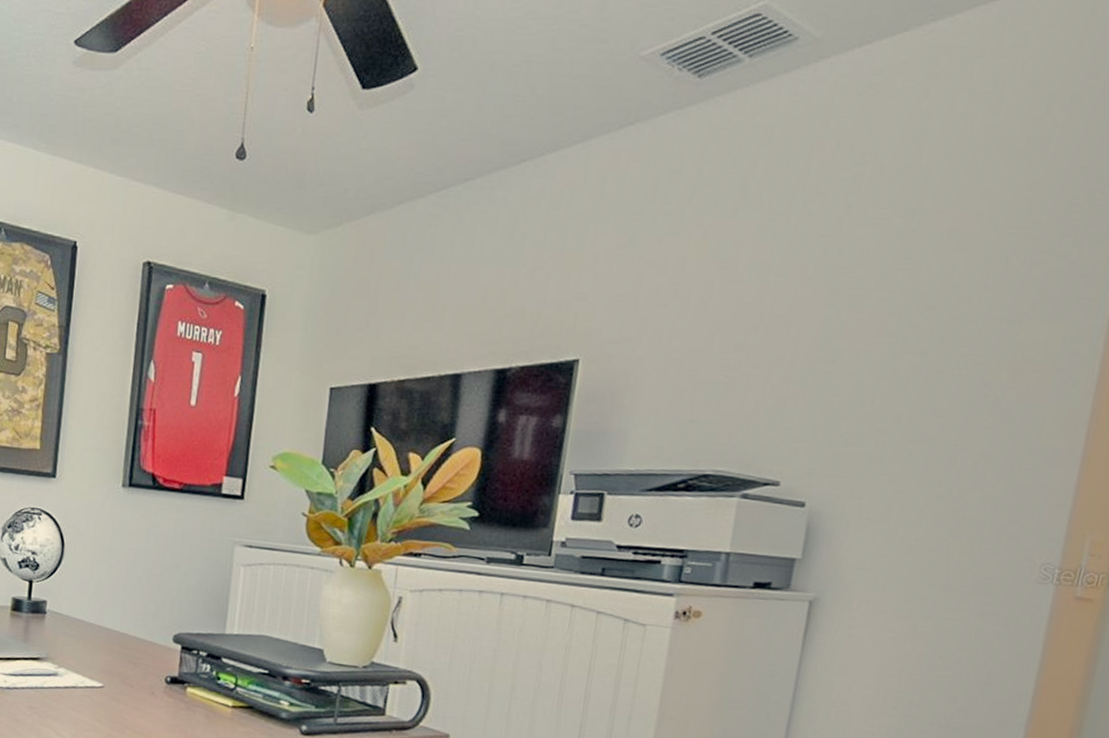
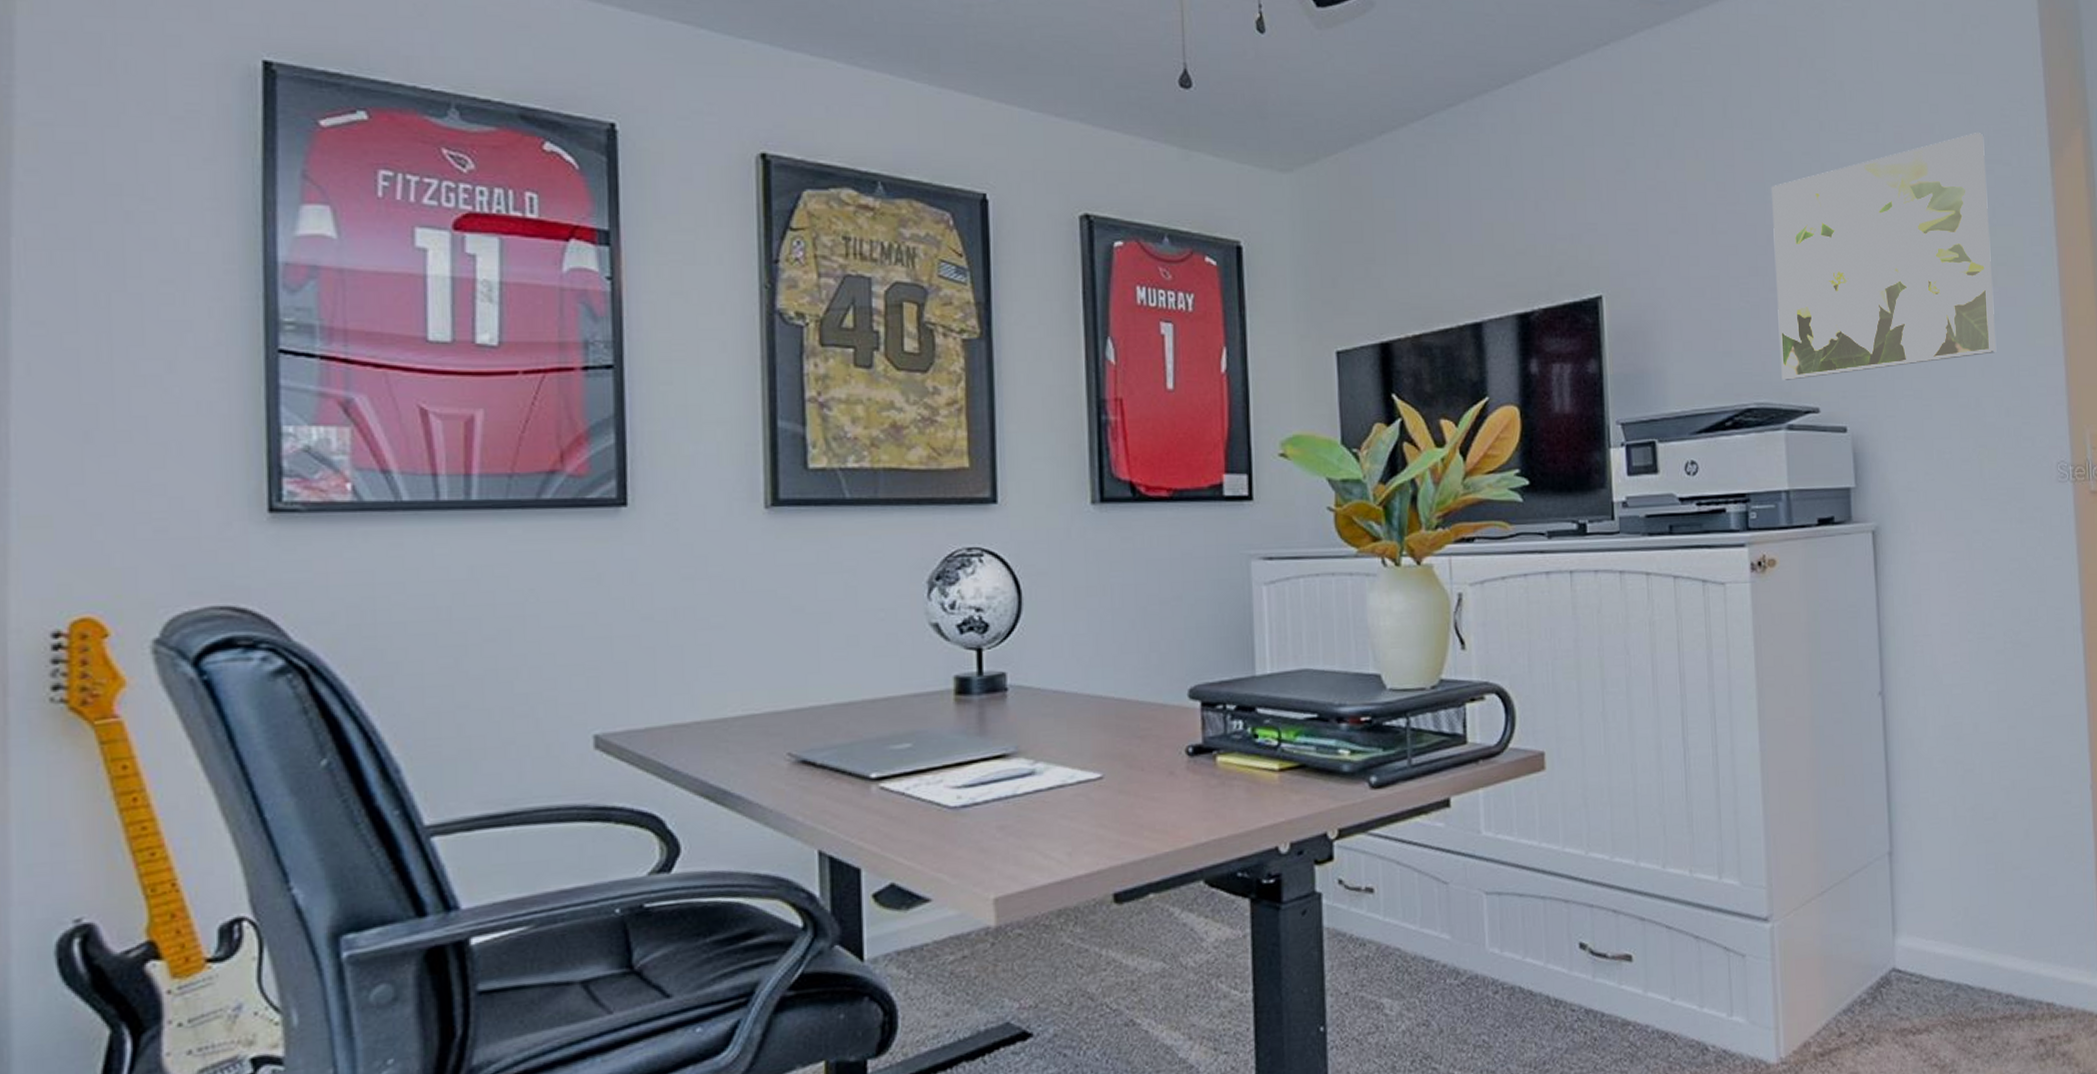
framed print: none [746,222,1043,453] -> present [1771,133,1997,380]

